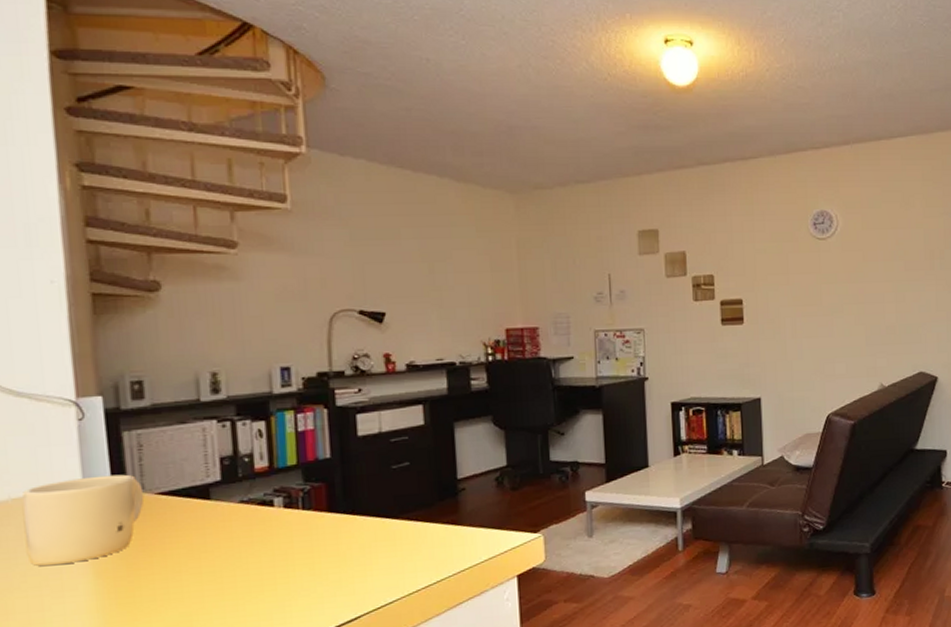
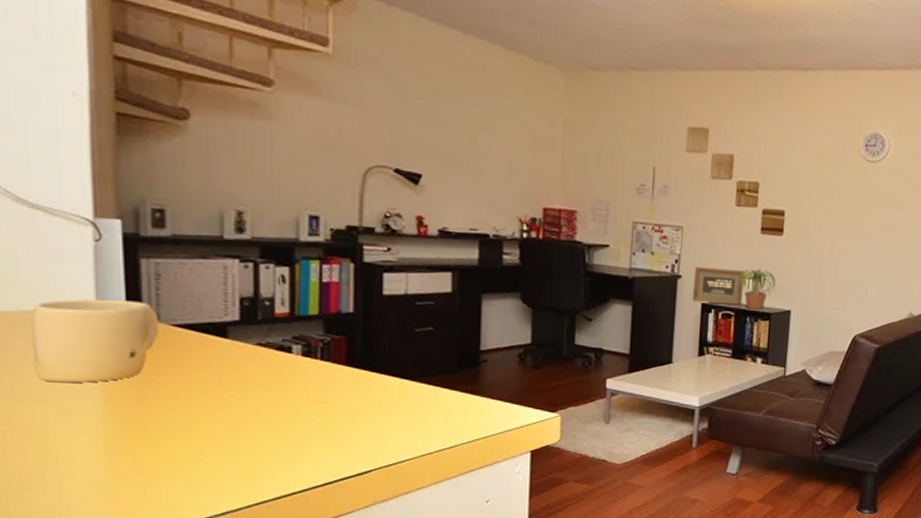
picture frame: none [660,364,711,402] -> present [692,267,744,306]
potted plant: none [703,360,742,402] -> present [736,268,775,310]

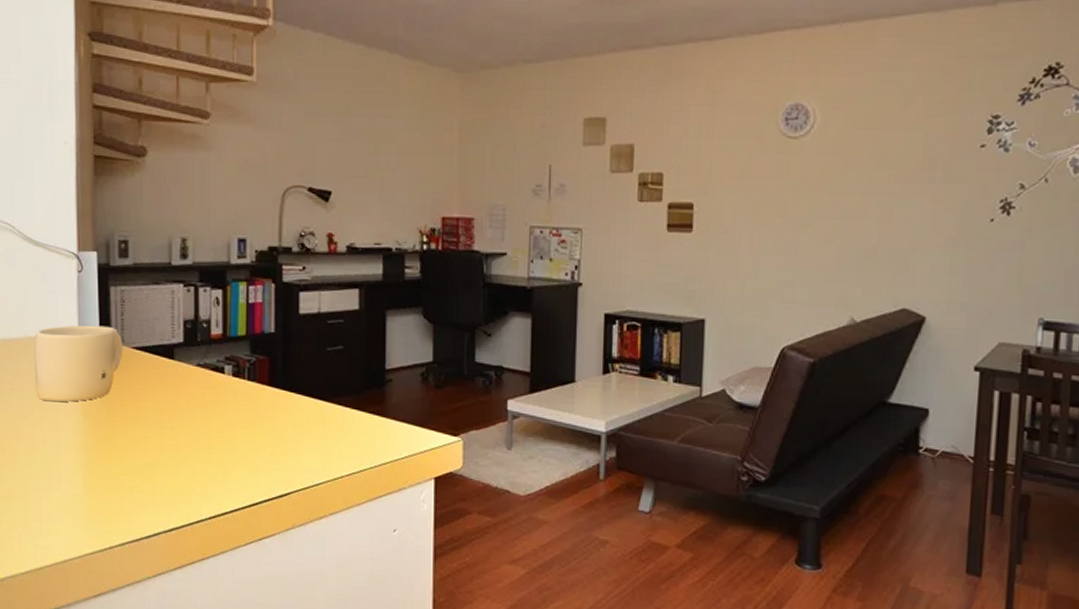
picture frame: present [692,267,744,306] -> none [594,273,650,315]
potted plant: present [736,268,775,310] -> none [642,271,686,319]

